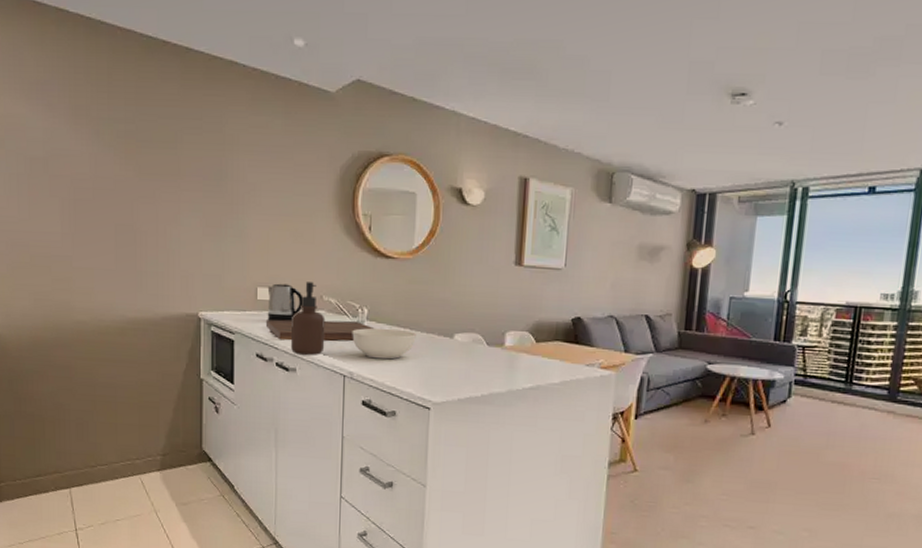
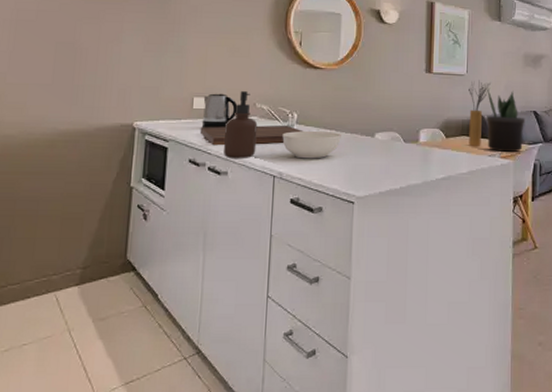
vase: none [563,275,594,354] -> present [469,80,491,146]
planter: none [585,285,635,362] -> present [486,87,526,152]

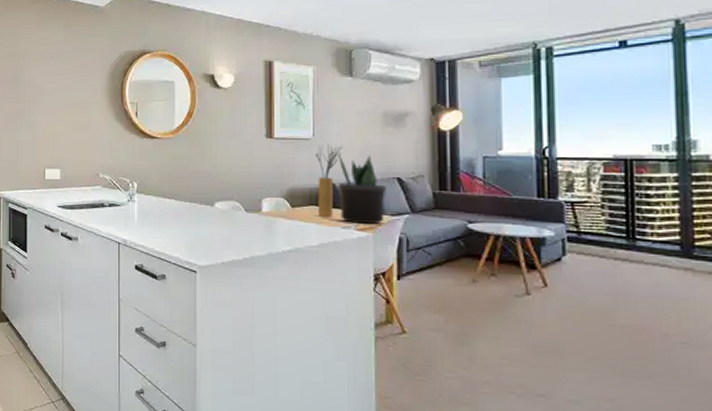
cutting board: present [199,125,304,146] -> none [52,194,144,214]
kettle: present [201,93,238,129] -> none [53,165,83,197]
soap dispenser: present [223,91,258,159] -> none [72,162,102,227]
bowl: present [282,130,341,159] -> none [124,199,180,228]

